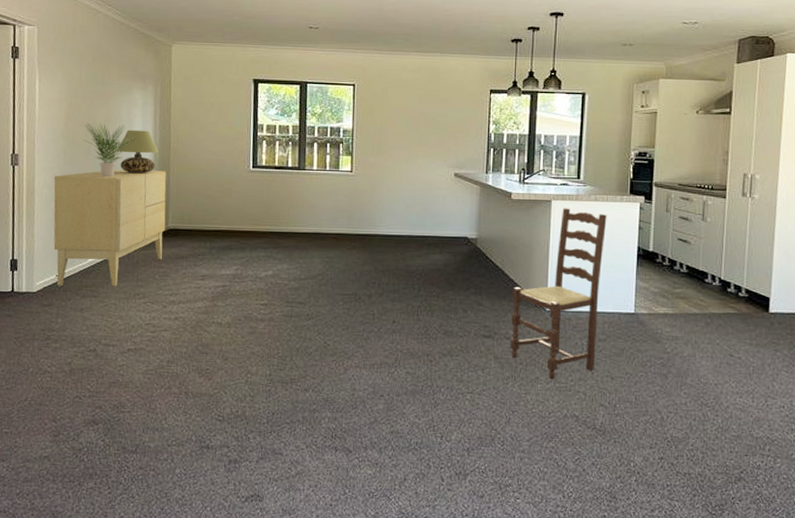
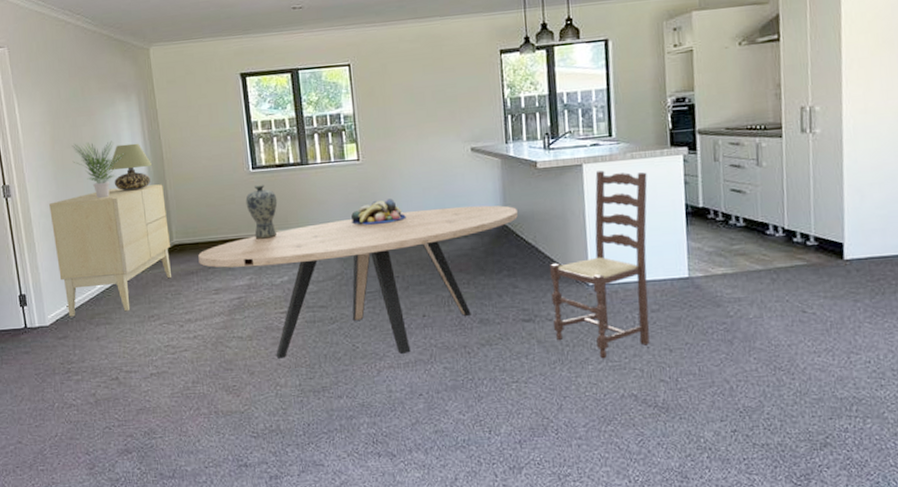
dining table: none [190,224,489,355] -> present [198,205,518,359]
vase: none [242,182,272,234] -> present [245,184,278,239]
fruit bowl: none [337,210,388,233] -> present [351,199,406,226]

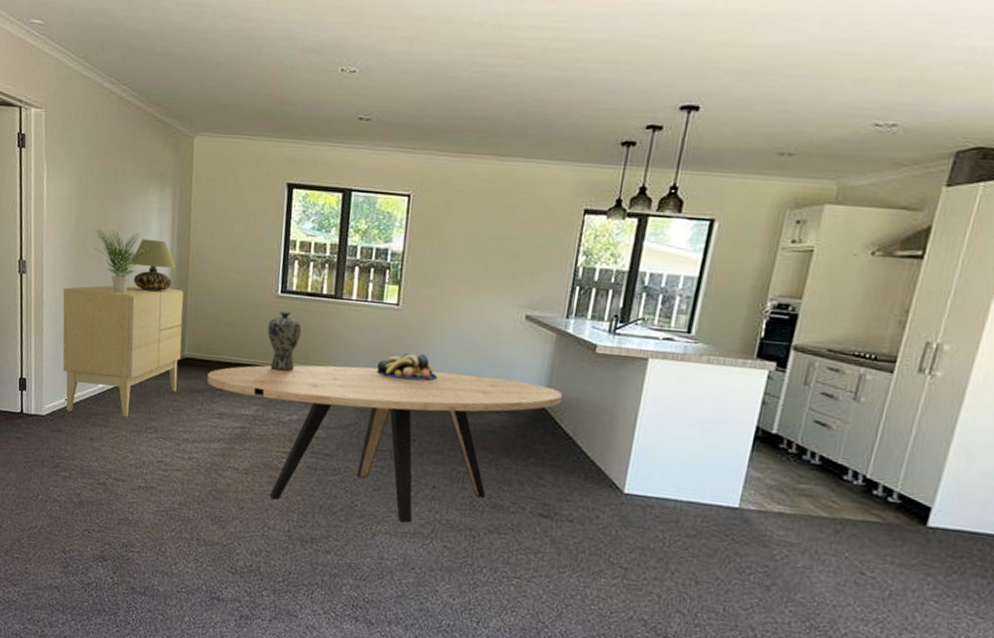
dining chair: present [549,170,650,359] -> none [571,369,721,575]

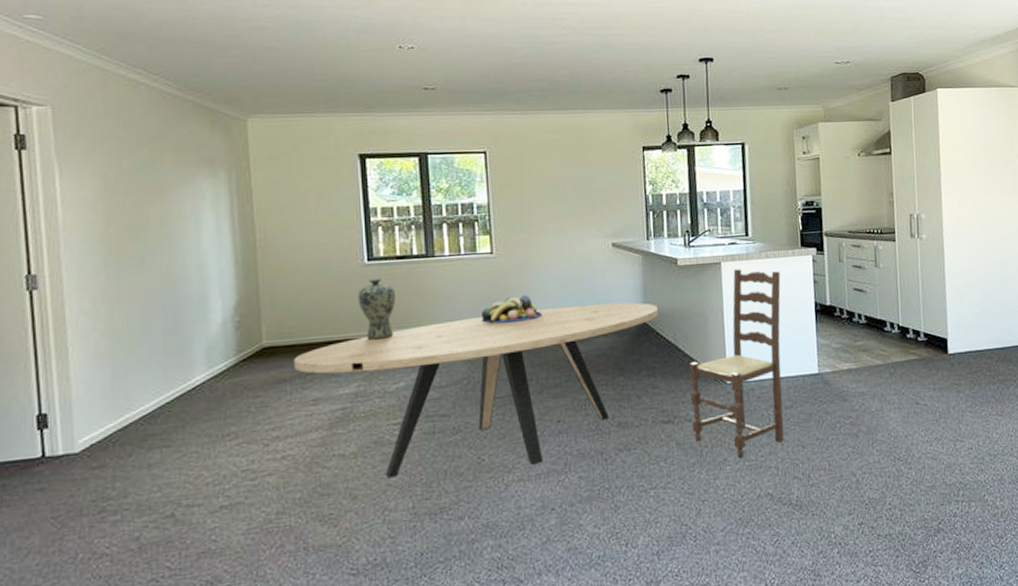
sideboard: present [62,284,184,418] -> none [94,276,258,440]
potted plant: present [94,229,151,294] -> none [132,223,207,293]
table lamp: present [131,238,177,292] -> none [182,227,242,284]
dining chair: none [571,369,721,575] -> present [689,269,784,459]

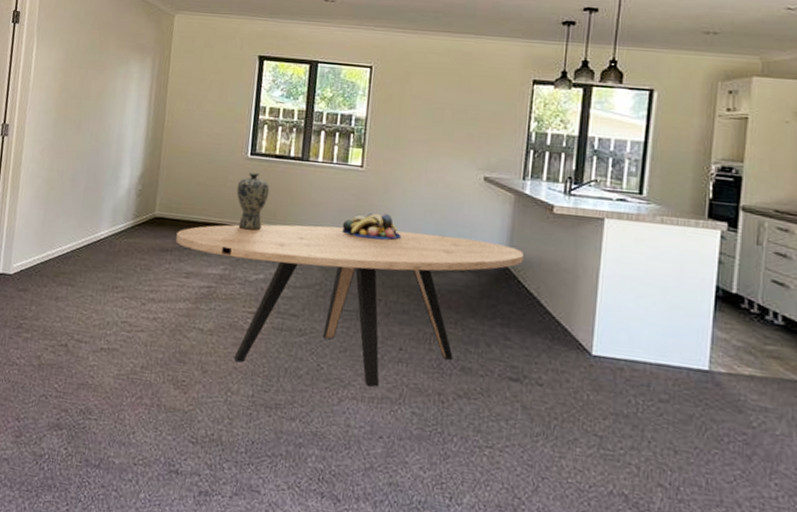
dining chair: present [689,269,784,459] -> none [542,229,676,444]

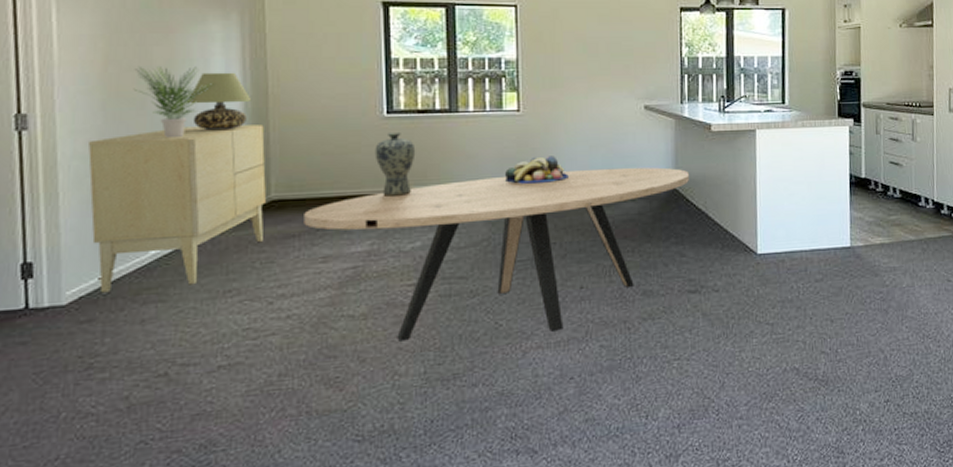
sideboard: none [34,147,158,277] -> present [88,125,266,293]
potted plant: none [75,96,129,156] -> present [133,66,215,139]
table lamp: none [108,104,152,154] -> present [188,72,252,131]

